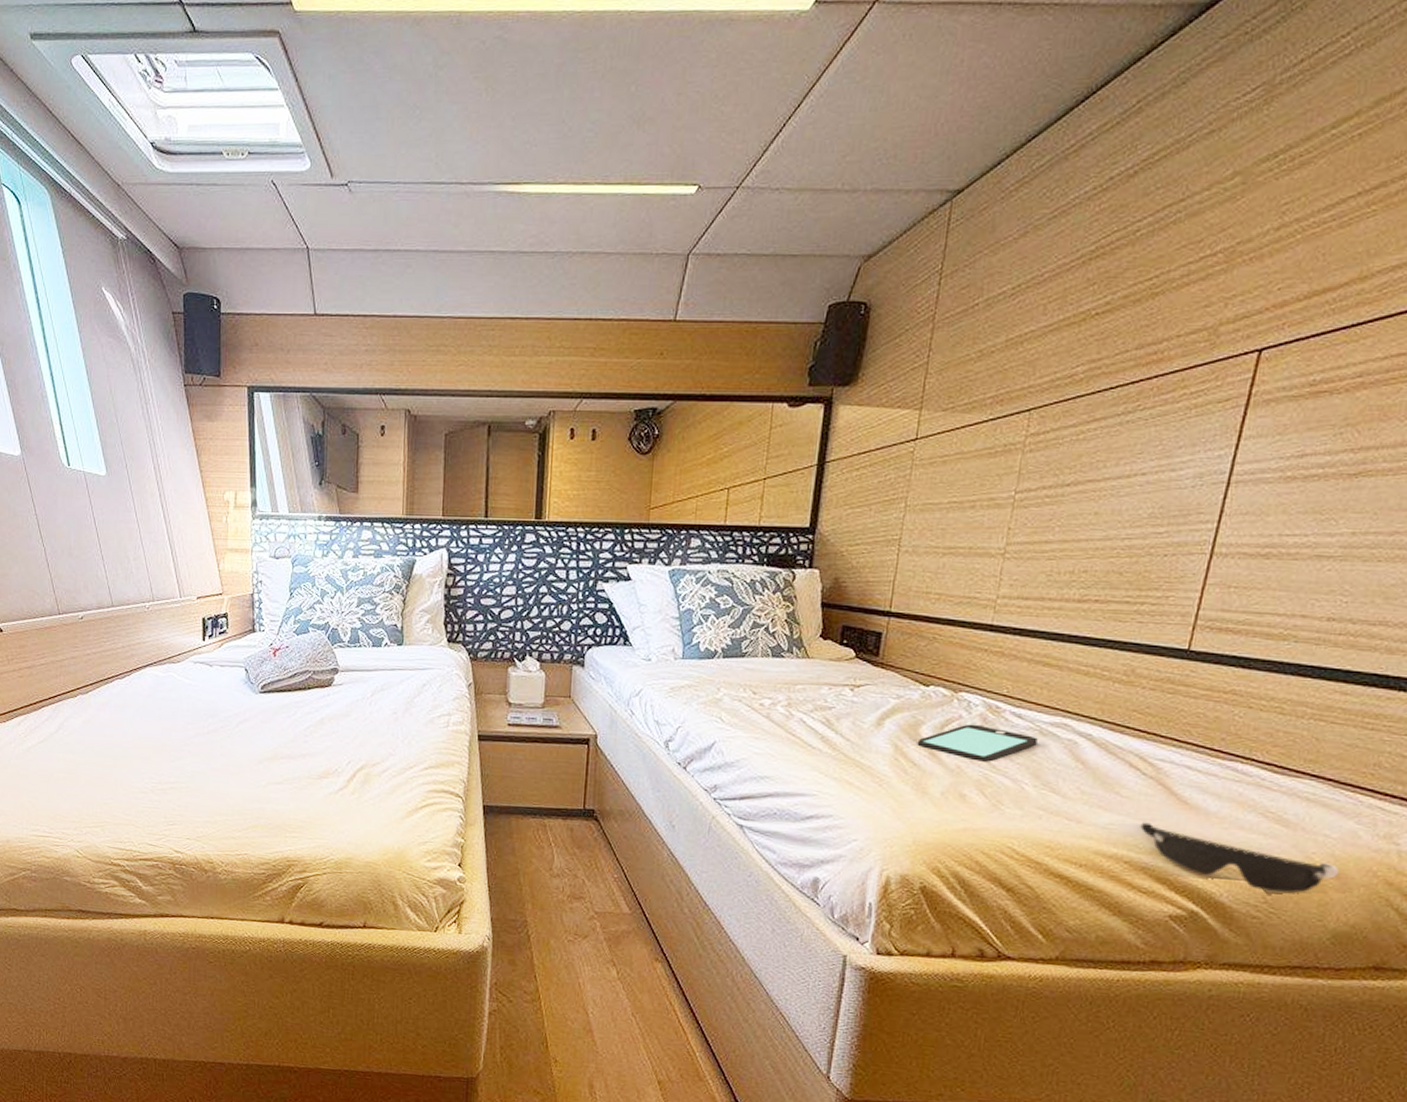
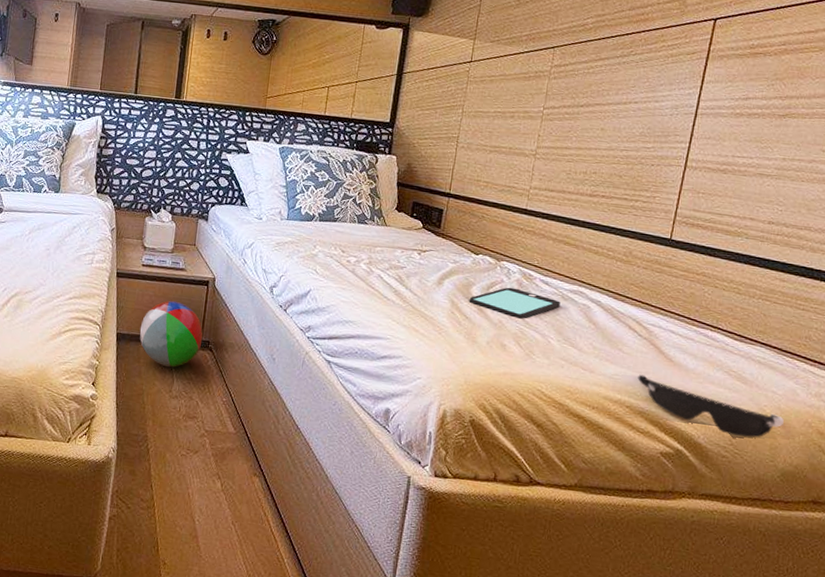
beach ball: none [510,764,586,843] -> present [139,300,204,368]

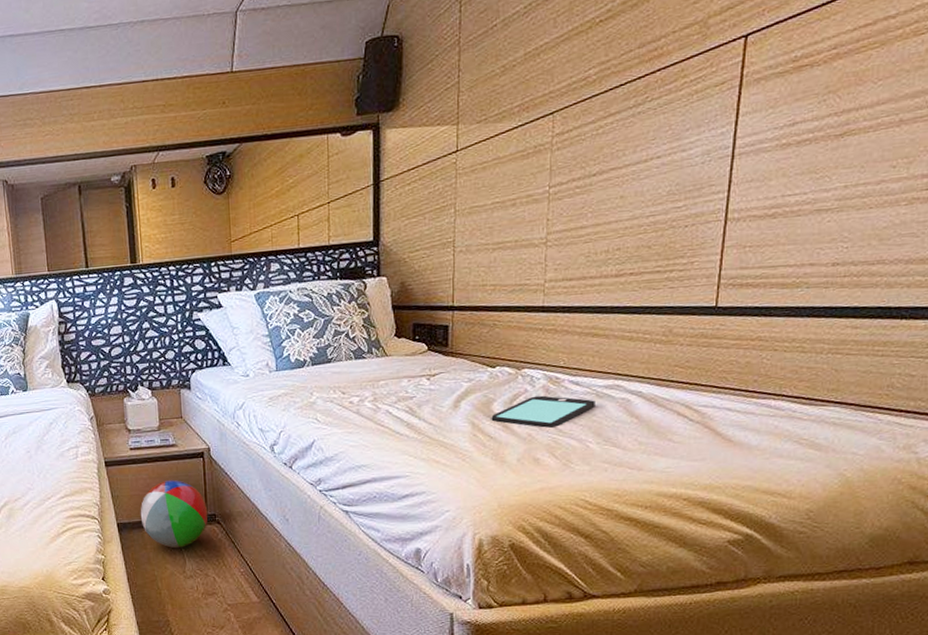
sunglasses: present [638,374,784,438] -> none [693,462,868,509]

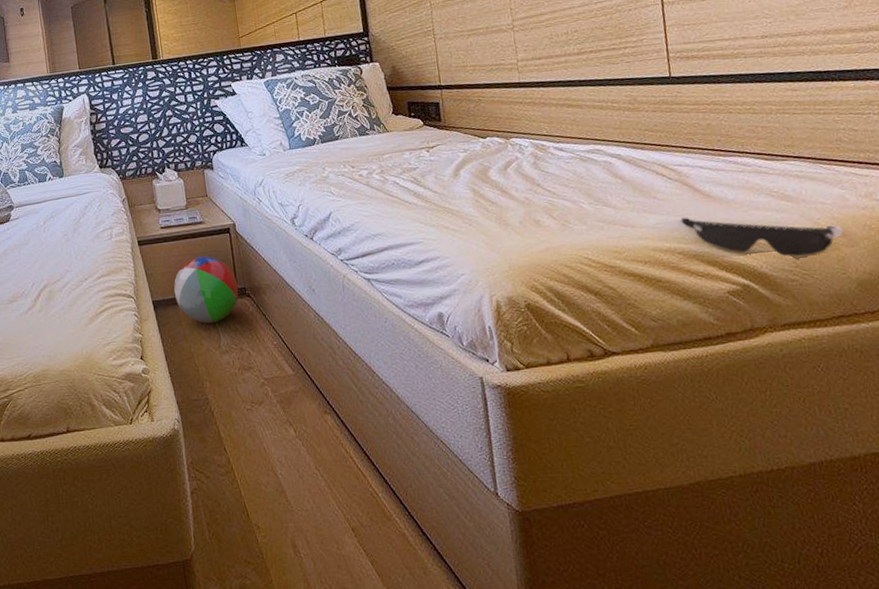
tablet: present [491,395,595,428] -> none [489,161,582,192]
sunglasses: none [693,462,868,509] -> present [680,217,843,257]

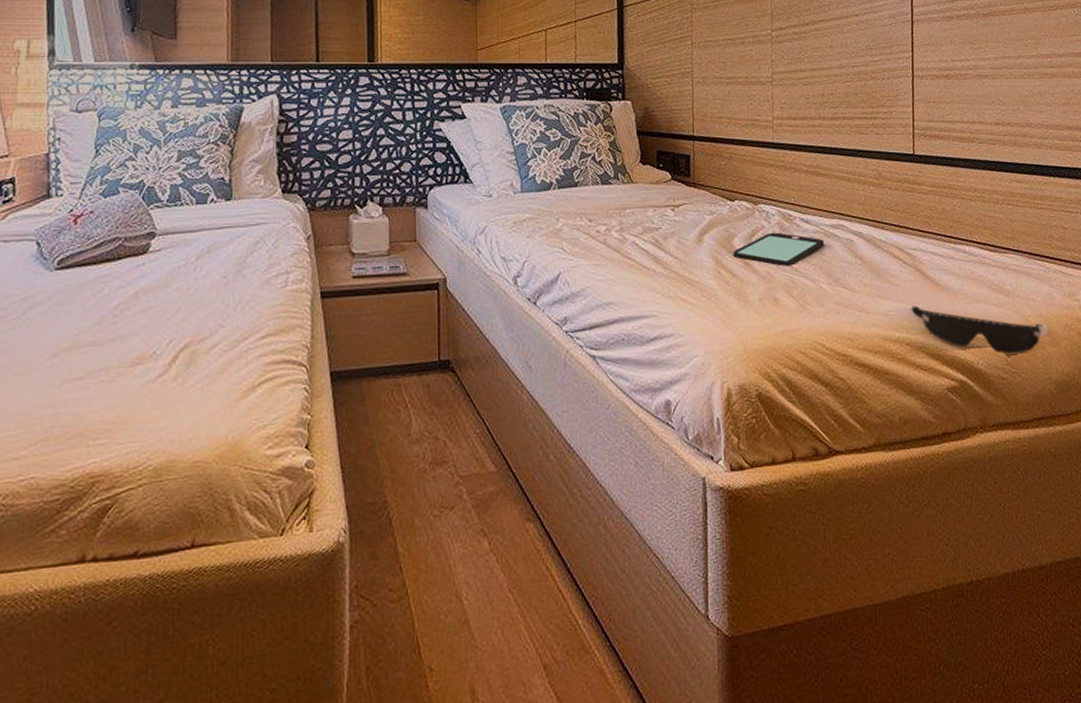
beach ball: present [173,255,239,324] -> none [360,316,441,405]
tablet: none [489,161,582,192] -> present [733,232,824,266]

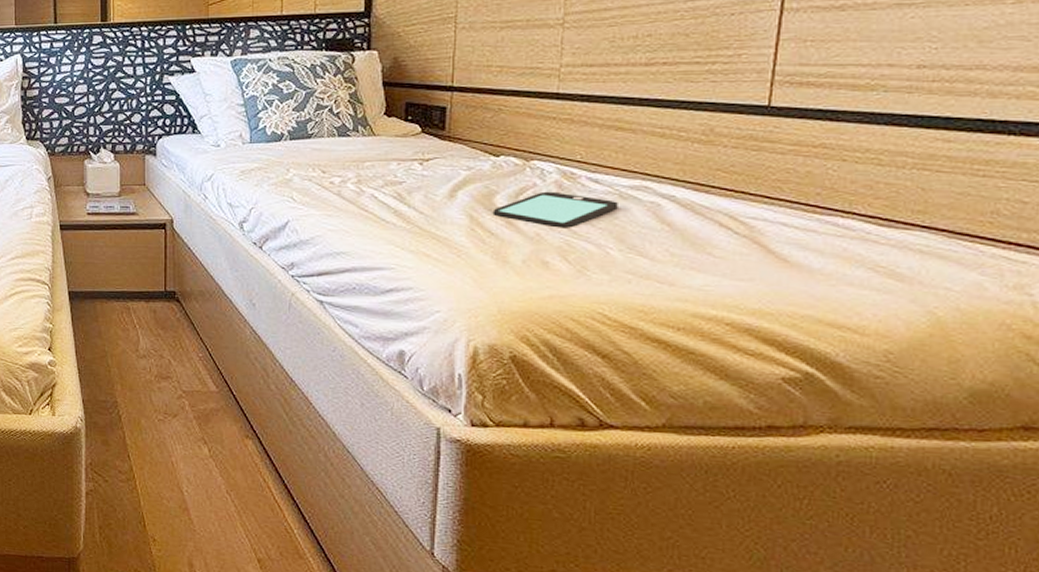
sunglasses: present [911,305,1048,354] -> none [739,282,967,351]

